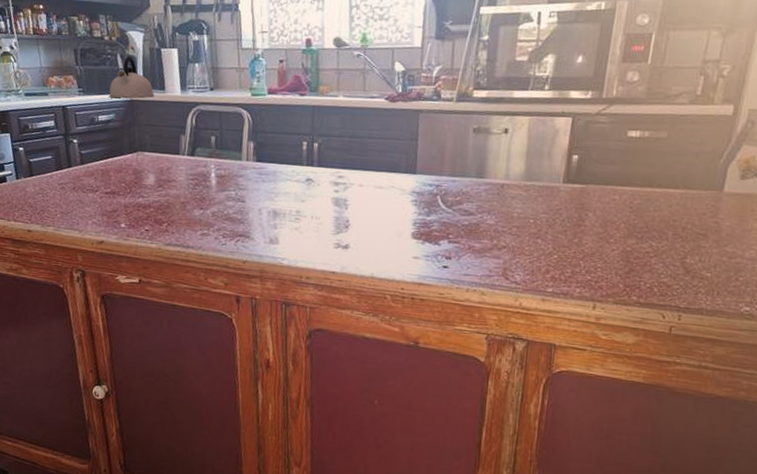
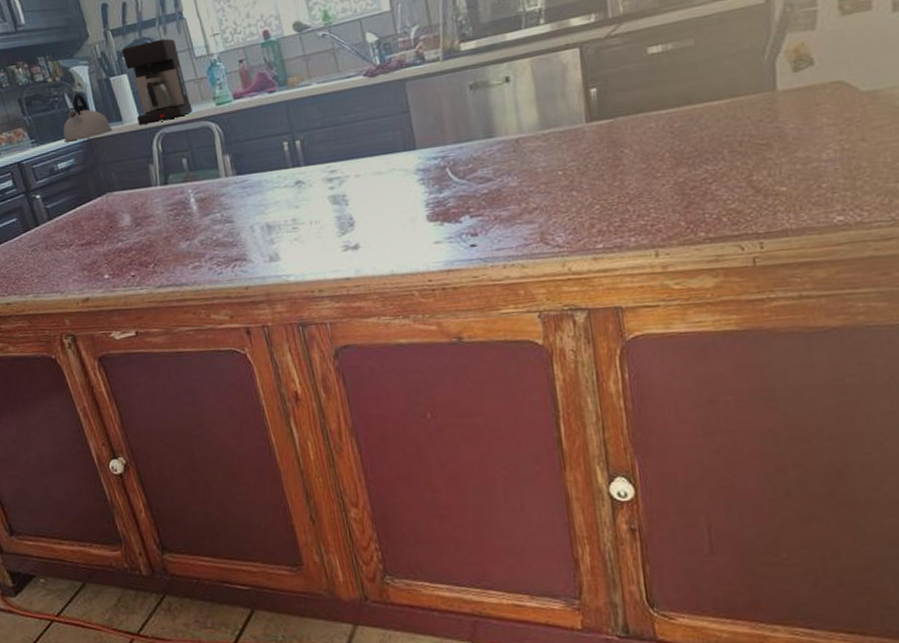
coffee maker: none [177,24,230,100] -> present [122,38,193,126]

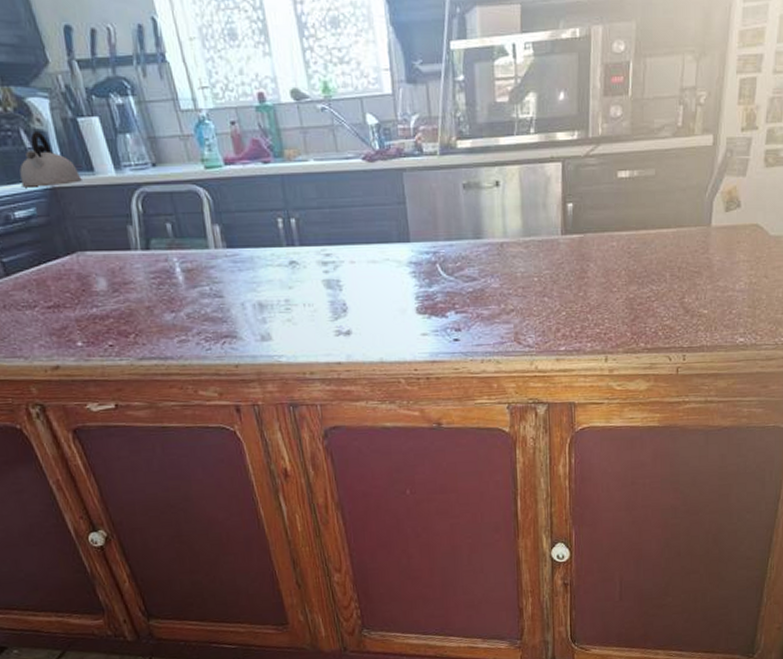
coffee maker: present [122,38,193,126] -> none [91,81,178,180]

